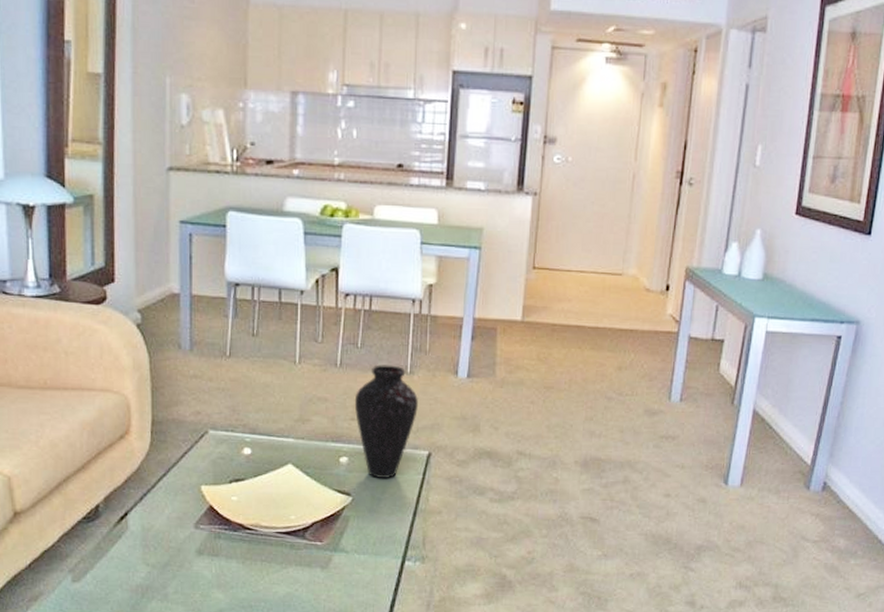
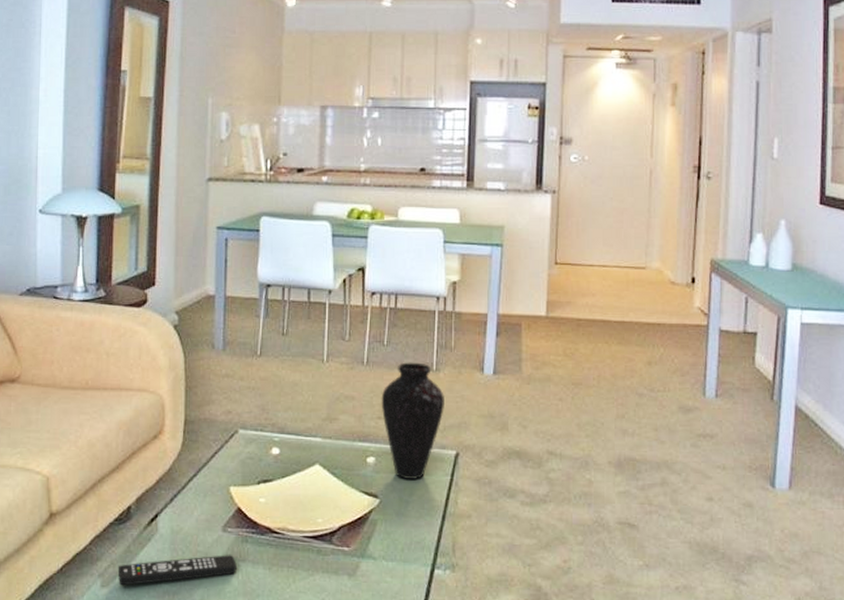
remote control: none [88,550,210,581] -> present [117,555,237,586]

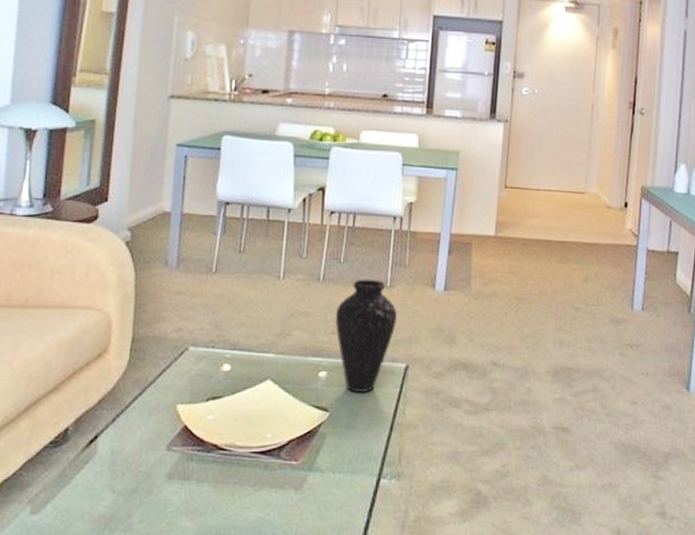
remote control: present [117,555,237,586] -> none [49,474,180,512]

